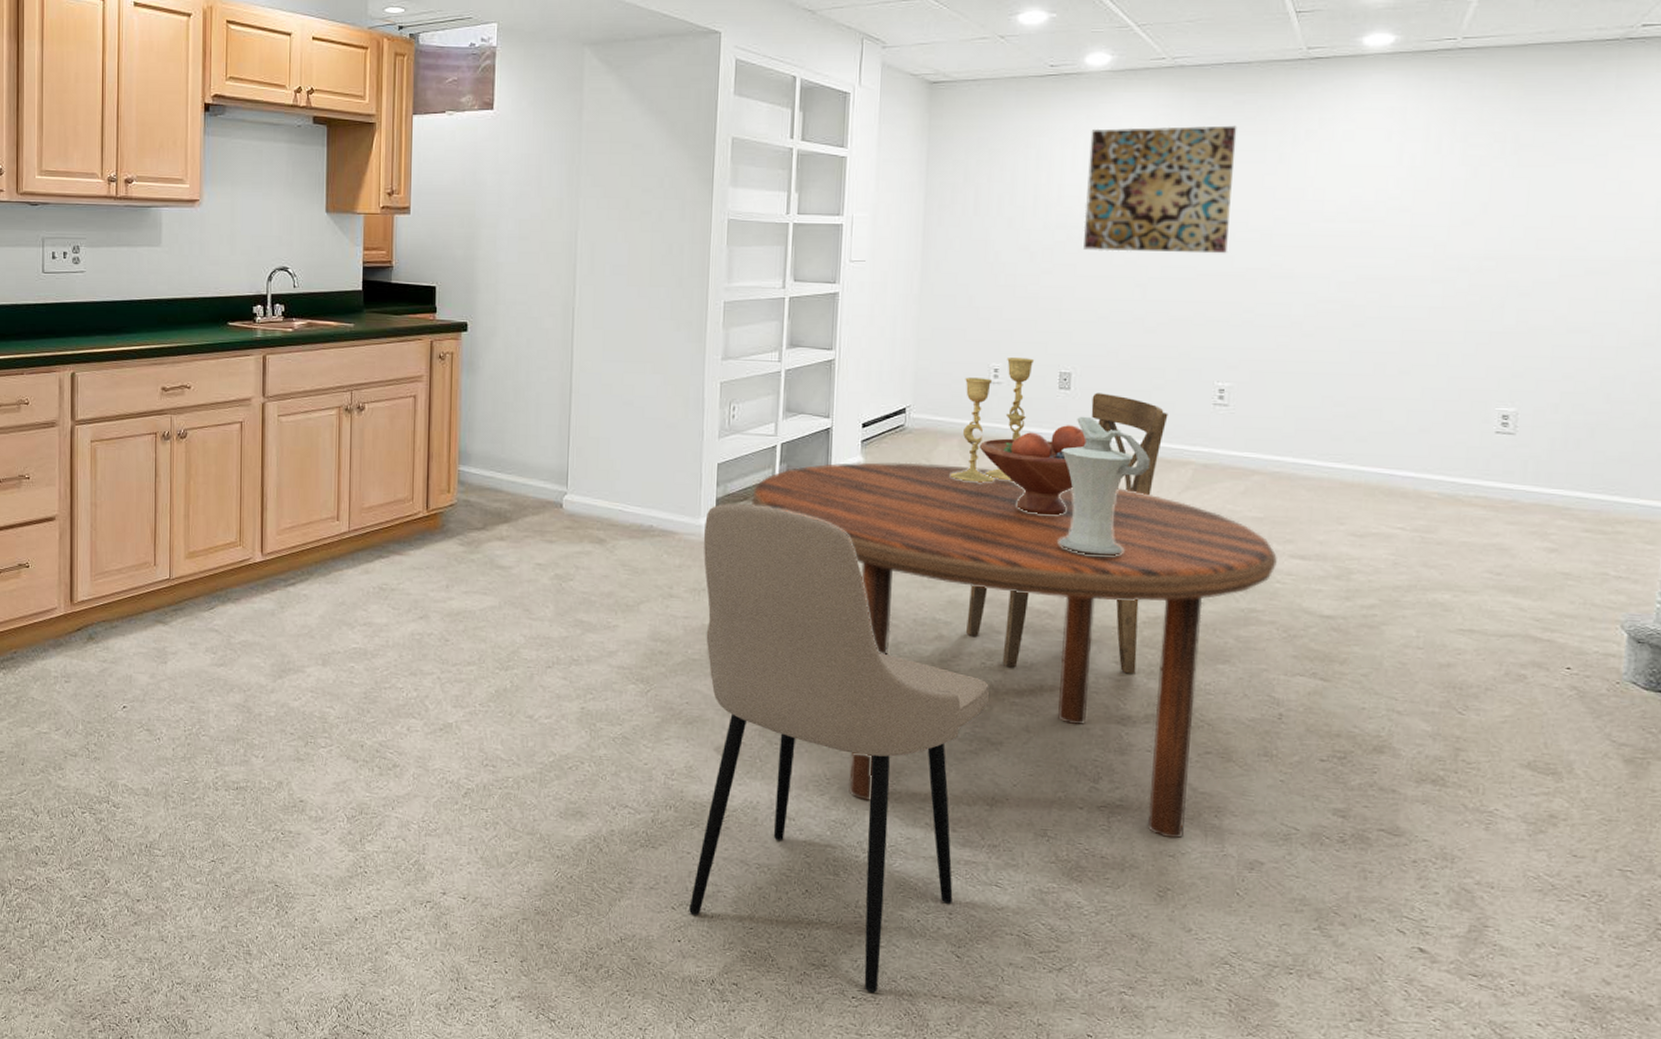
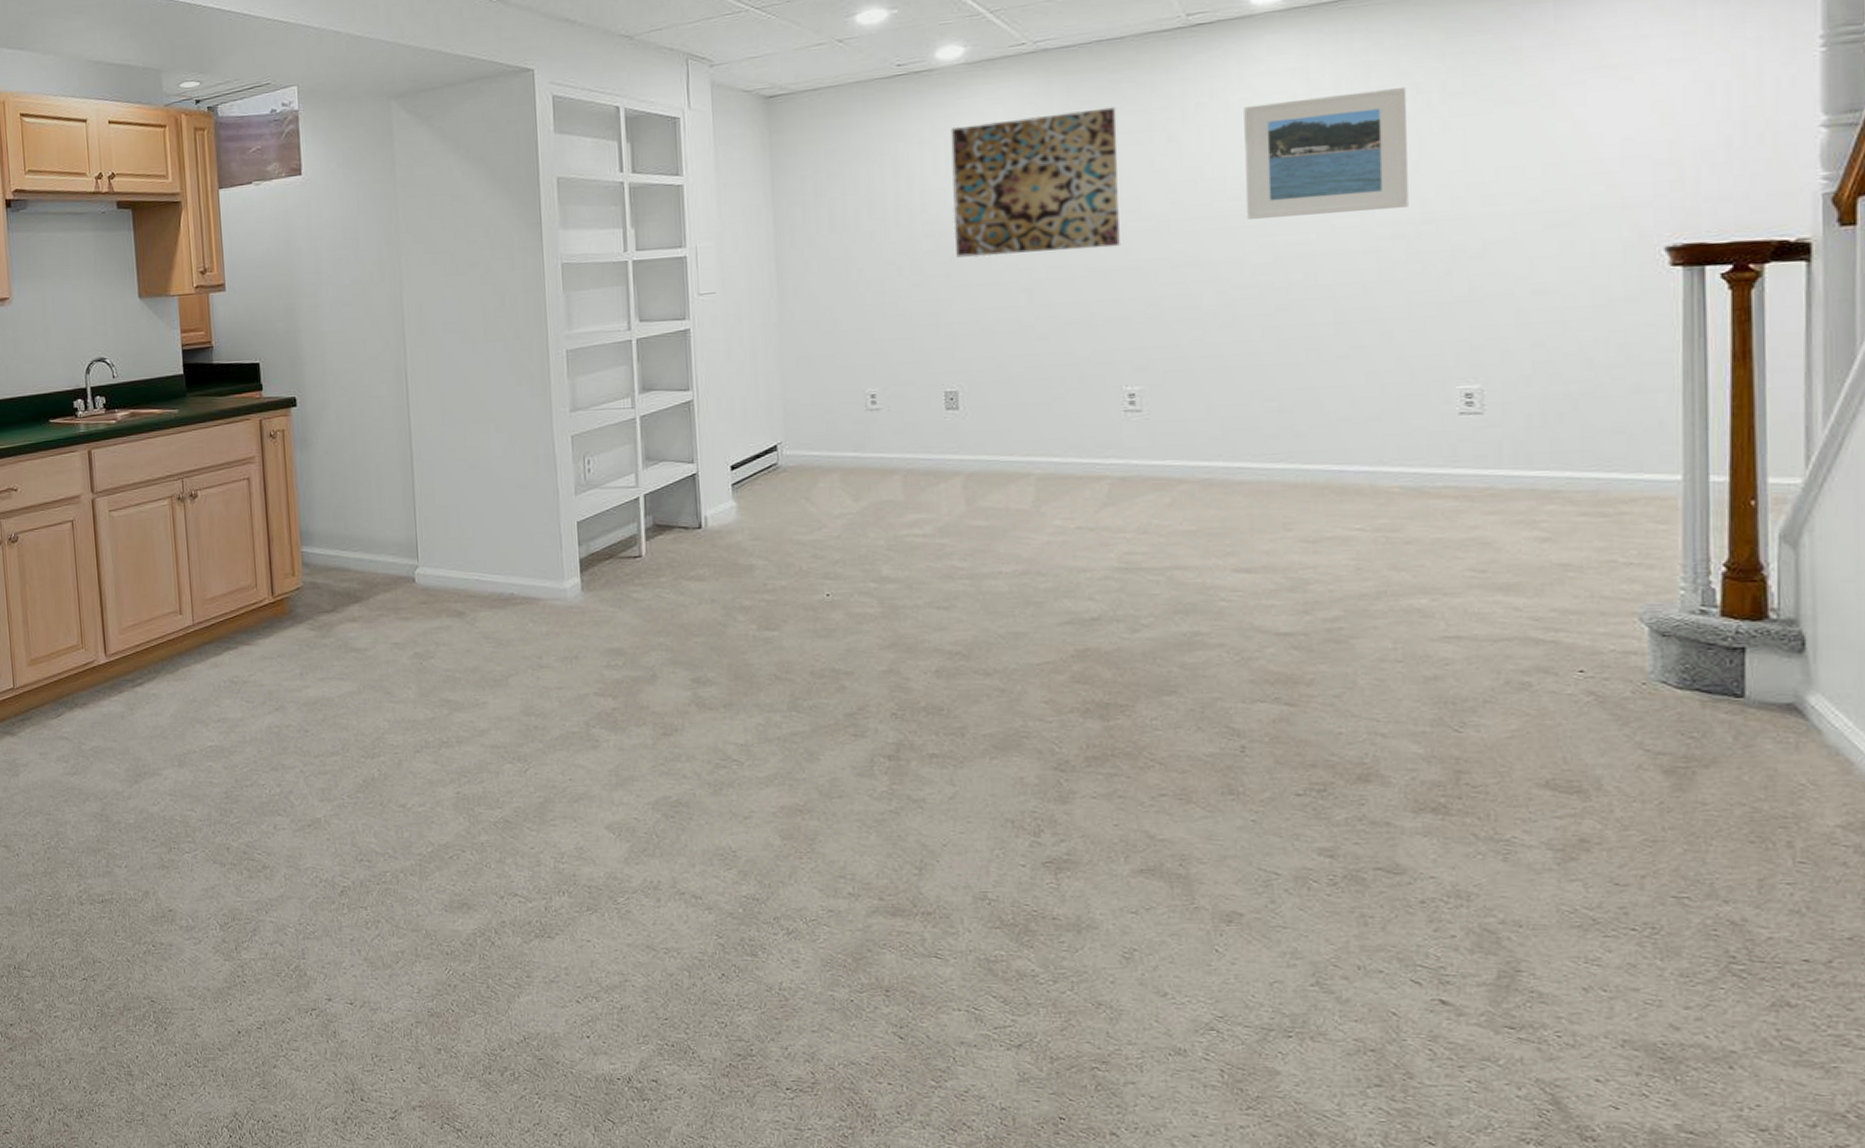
dining chair: present [689,503,990,994] -> none [569,561,906,1084]
dining table: present [751,462,1277,839] -> none [617,502,1218,893]
candlestick: present [949,358,1034,483] -> none [833,379,914,519]
dining chair: present [966,392,1168,674] -> none [870,409,1074,717]
fruit bowl: present [979,425,1086,515] -> none [863,447,983,547]
pitcher: present [1057,416,1150,557] -> none [957,436,1059,588]
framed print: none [1337,135,1486,243] -> present [1244,88,1409,219]

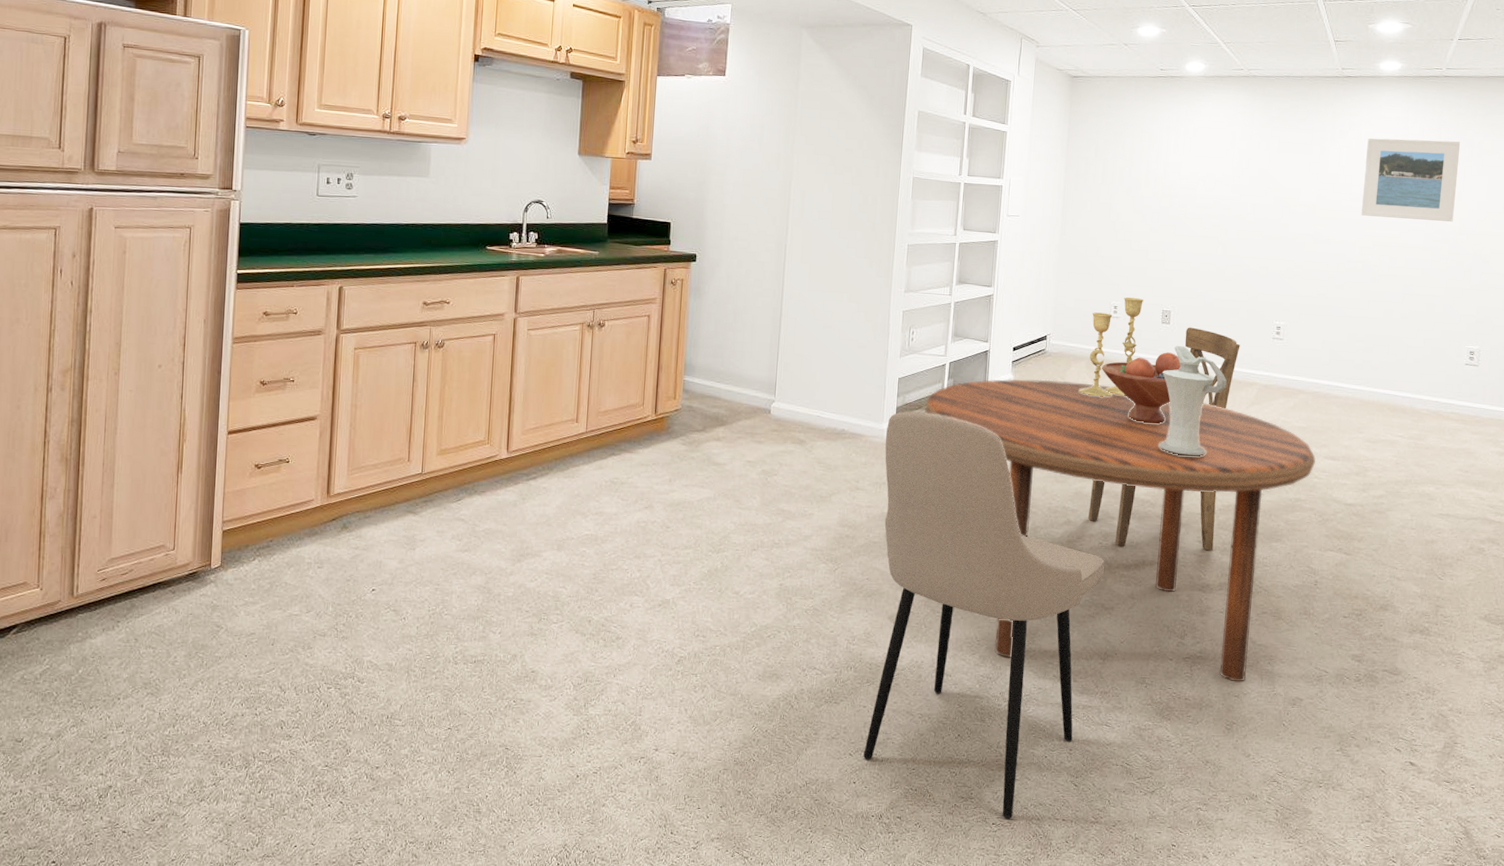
dining chair: none [569,561,906,1084] -> present [863,411,1105,820]
dining table: none [617,502,1218,893] -> present [924,378,1316,682]
candlestick: none [833,379,914,519] -> present [1079,297,1144,397]
fruit bowl: none [863,447,983,547] -> present [1101,352,1181,424]
dining chair: none [870,409,1074,717] -> present [1088,327,1241,551]
wall art: present [951,107,1120,258] -> none [1182,120,1293,222]
pitcher: none [957,436,1059,588] -> present [1158,345,1227,457]

